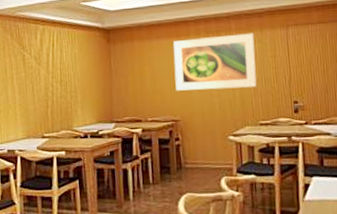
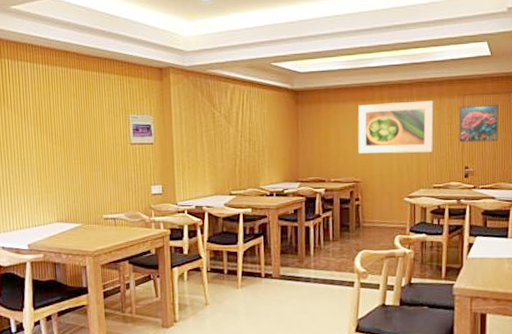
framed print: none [283,34,329,76] -> present [458,105,499,143]

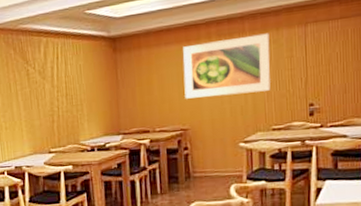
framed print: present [458,105,499,143] -> none [300,30,349,78]

